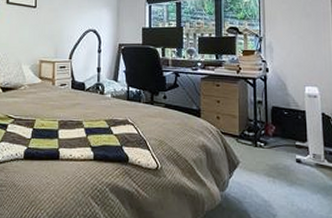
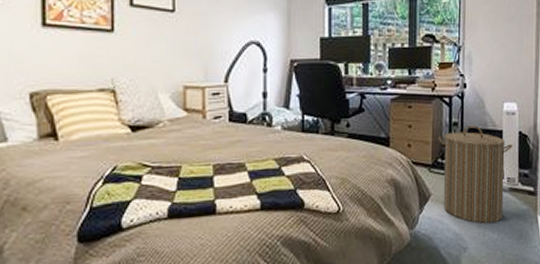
laundry hamper: none [244,104,316,195] -> present [437,125,513,224]

